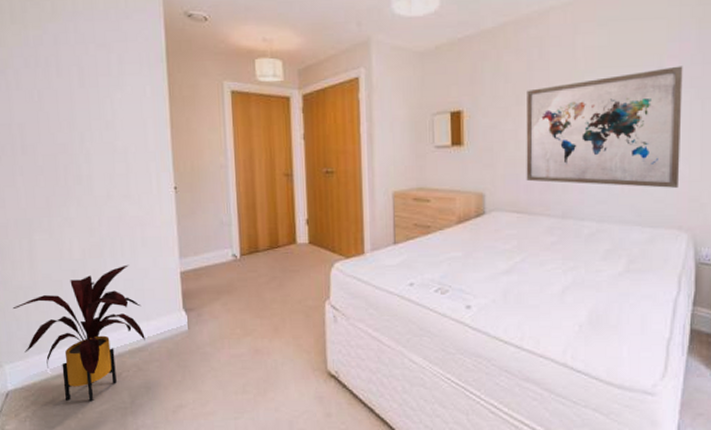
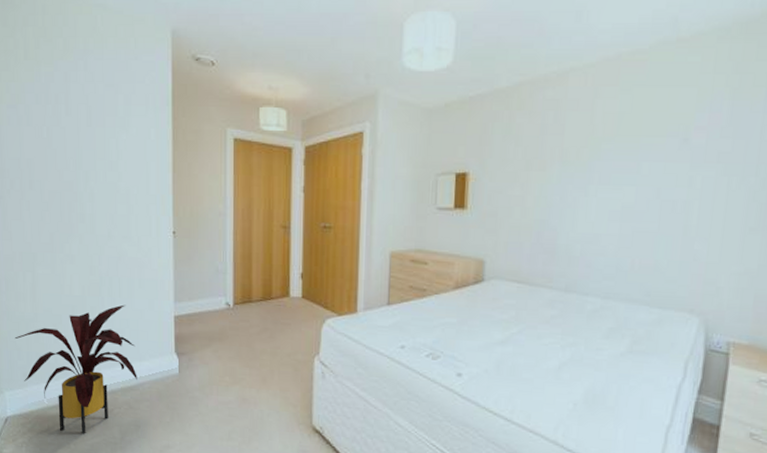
wall art: present [526,66,683,188] -> none [530,138,711,269]

